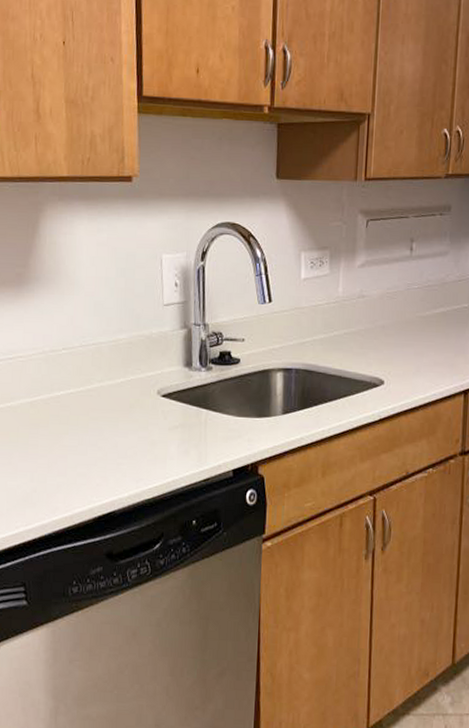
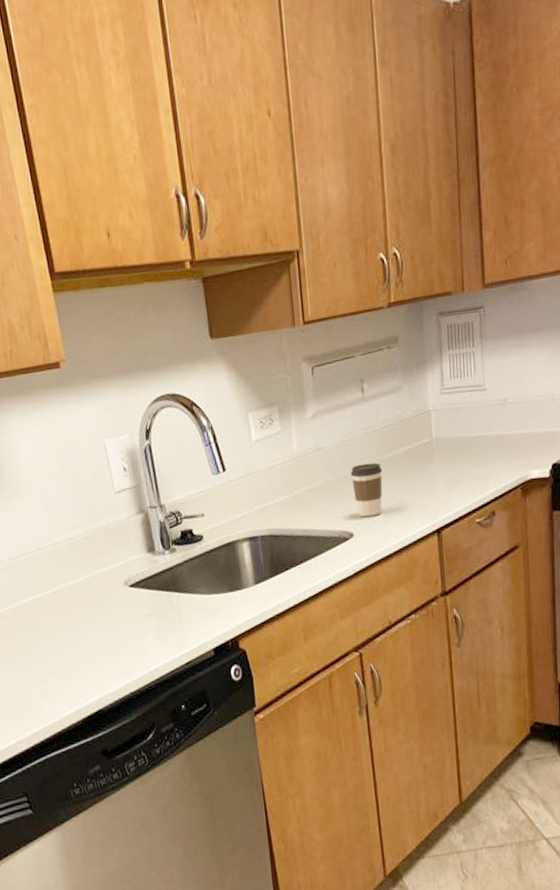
coffee cup: none [389,317,420,368] -> present [350,462,383,517]

